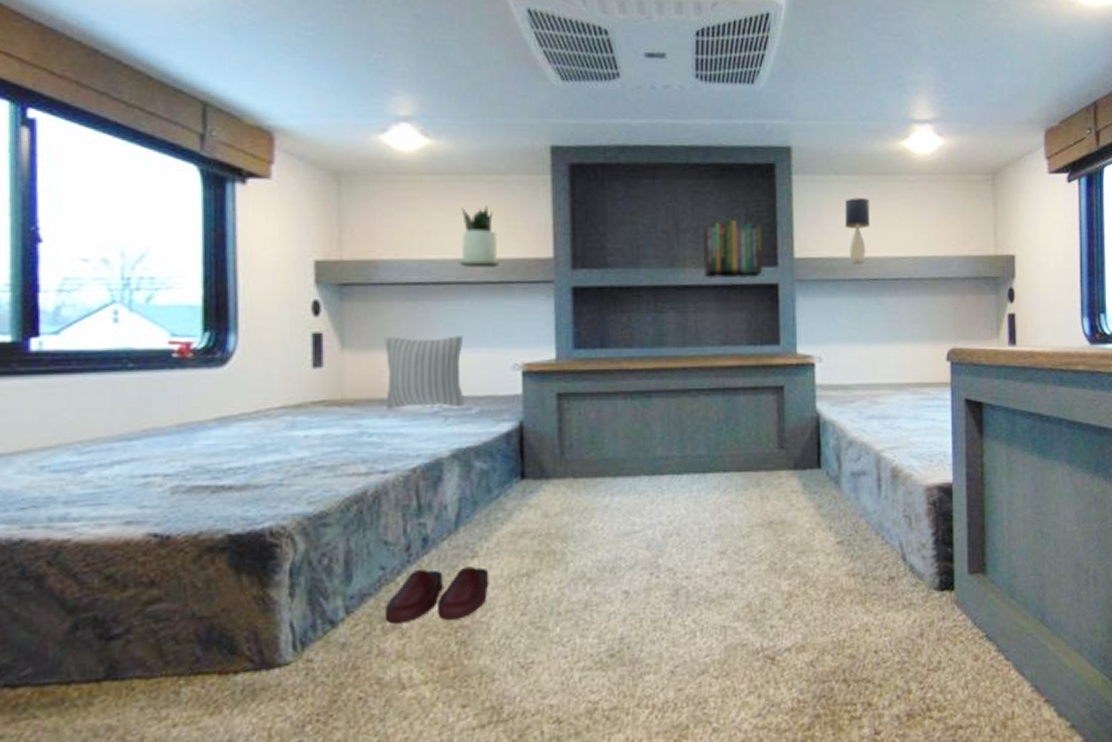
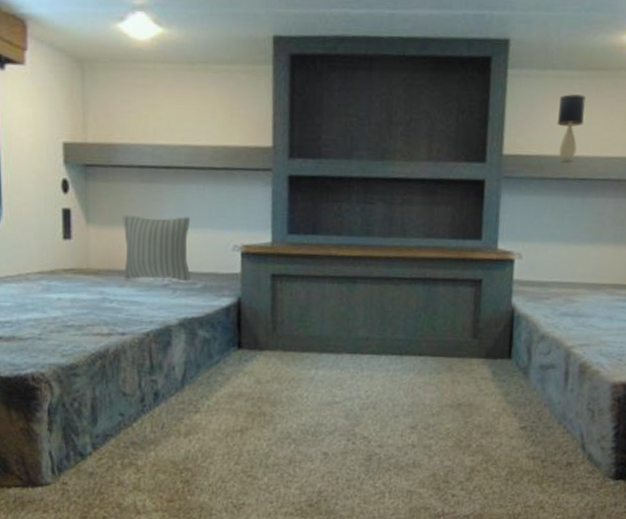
slippers: present [386,566,489,623] -> none [124,419,209,462]
planter: present [459,206,501,269] -> none [187,95,225,156]
books: present [702,220,763,278] -> none [412,114,474,173]

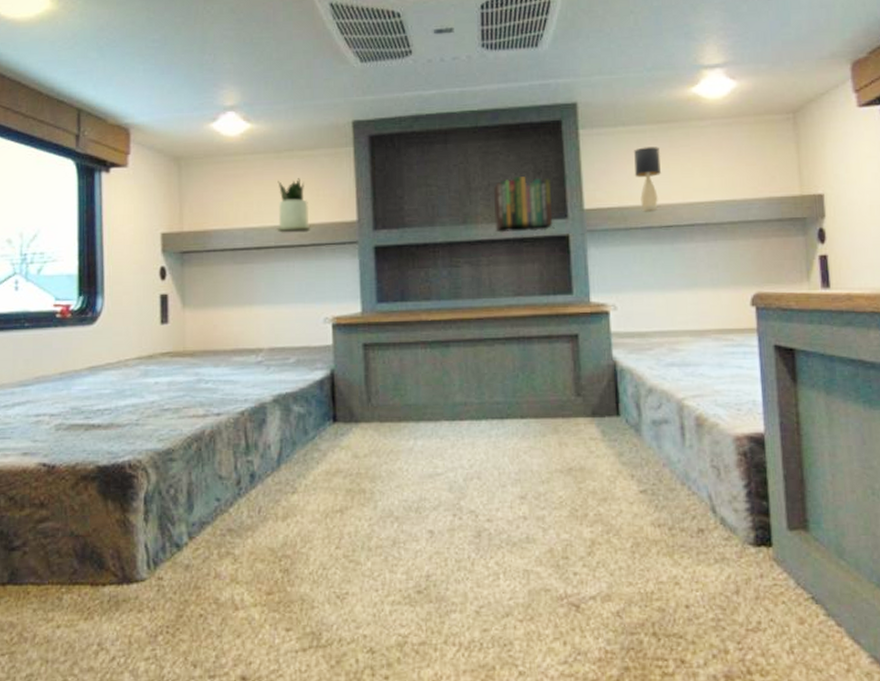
pillow: present [123,215,191,282] -> none [217,294,284,360]
planter: none [187,95,225,156] -> present [277,178,312,234]
books: none [412,114,474,173] -> present [493,176,553,233]

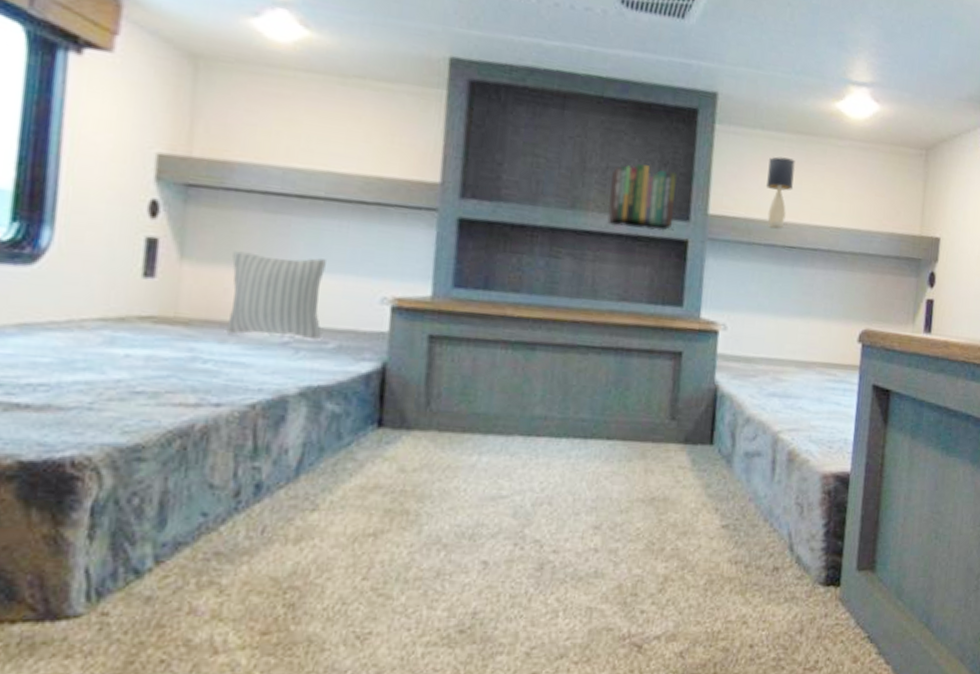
pillow: none [217,294,284,360] -> present [226,251,326,340]
planter: present [277,178,312,234] -> none [330,113,380,188]

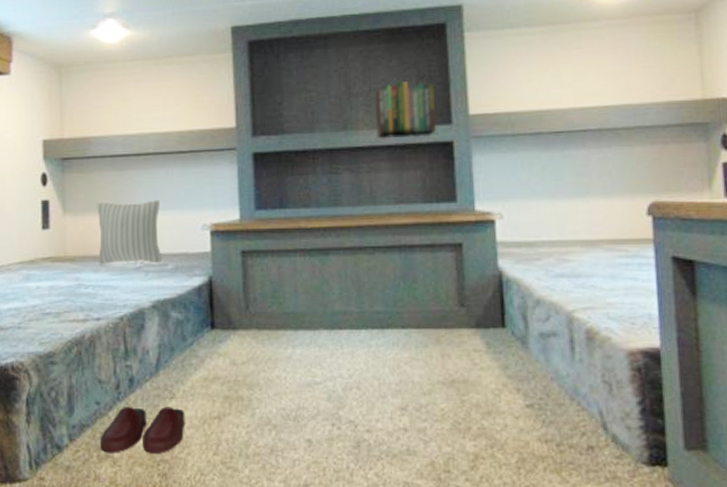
slippers: none [202,520,330,579] -> present [101,406,185,453]
table lamp: present [765,156,795,229] -> none [522,49,552,117]

